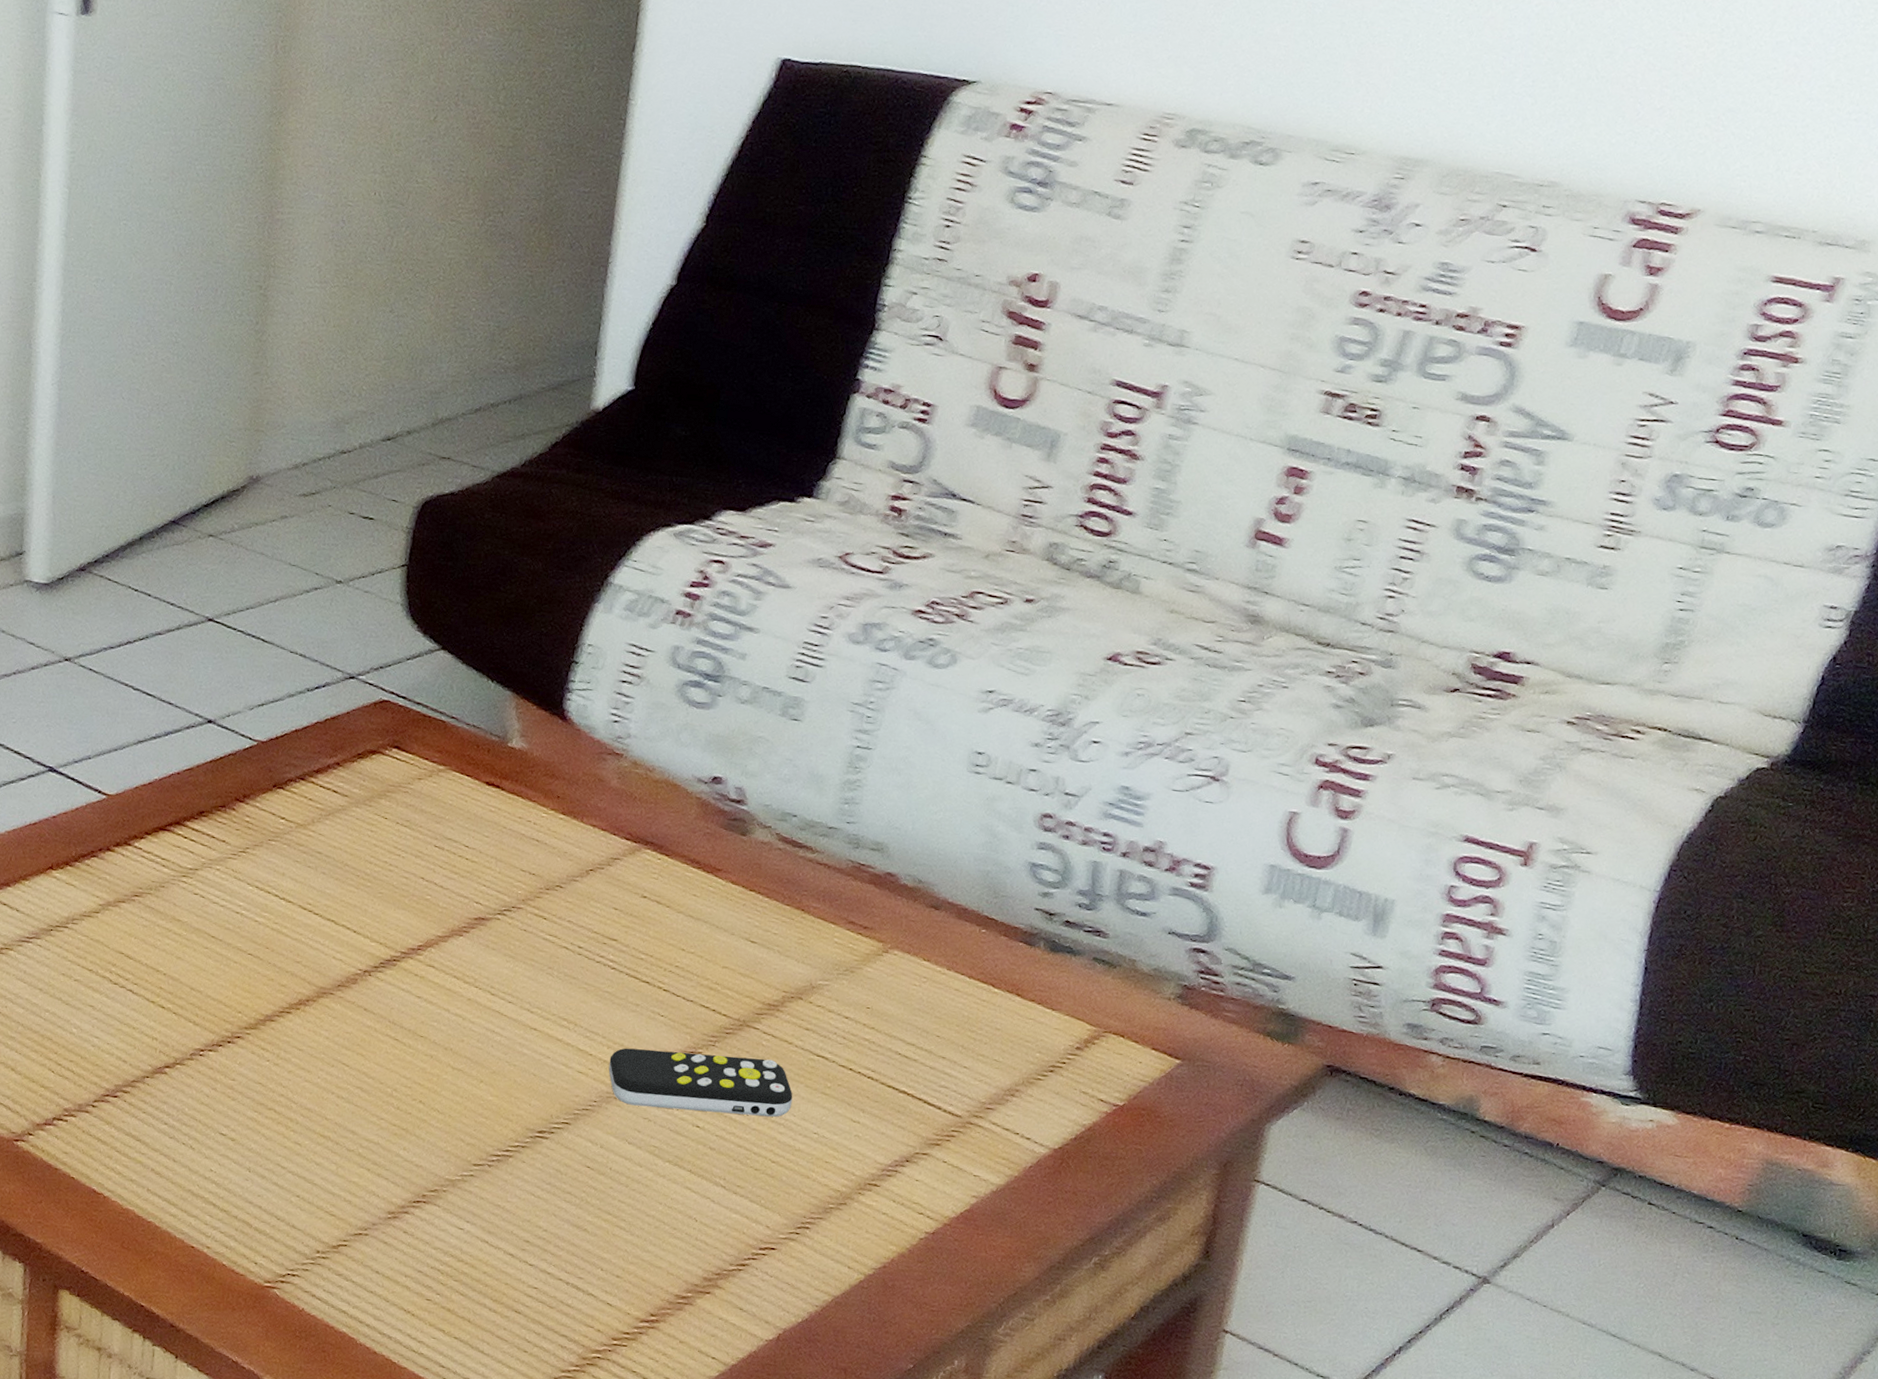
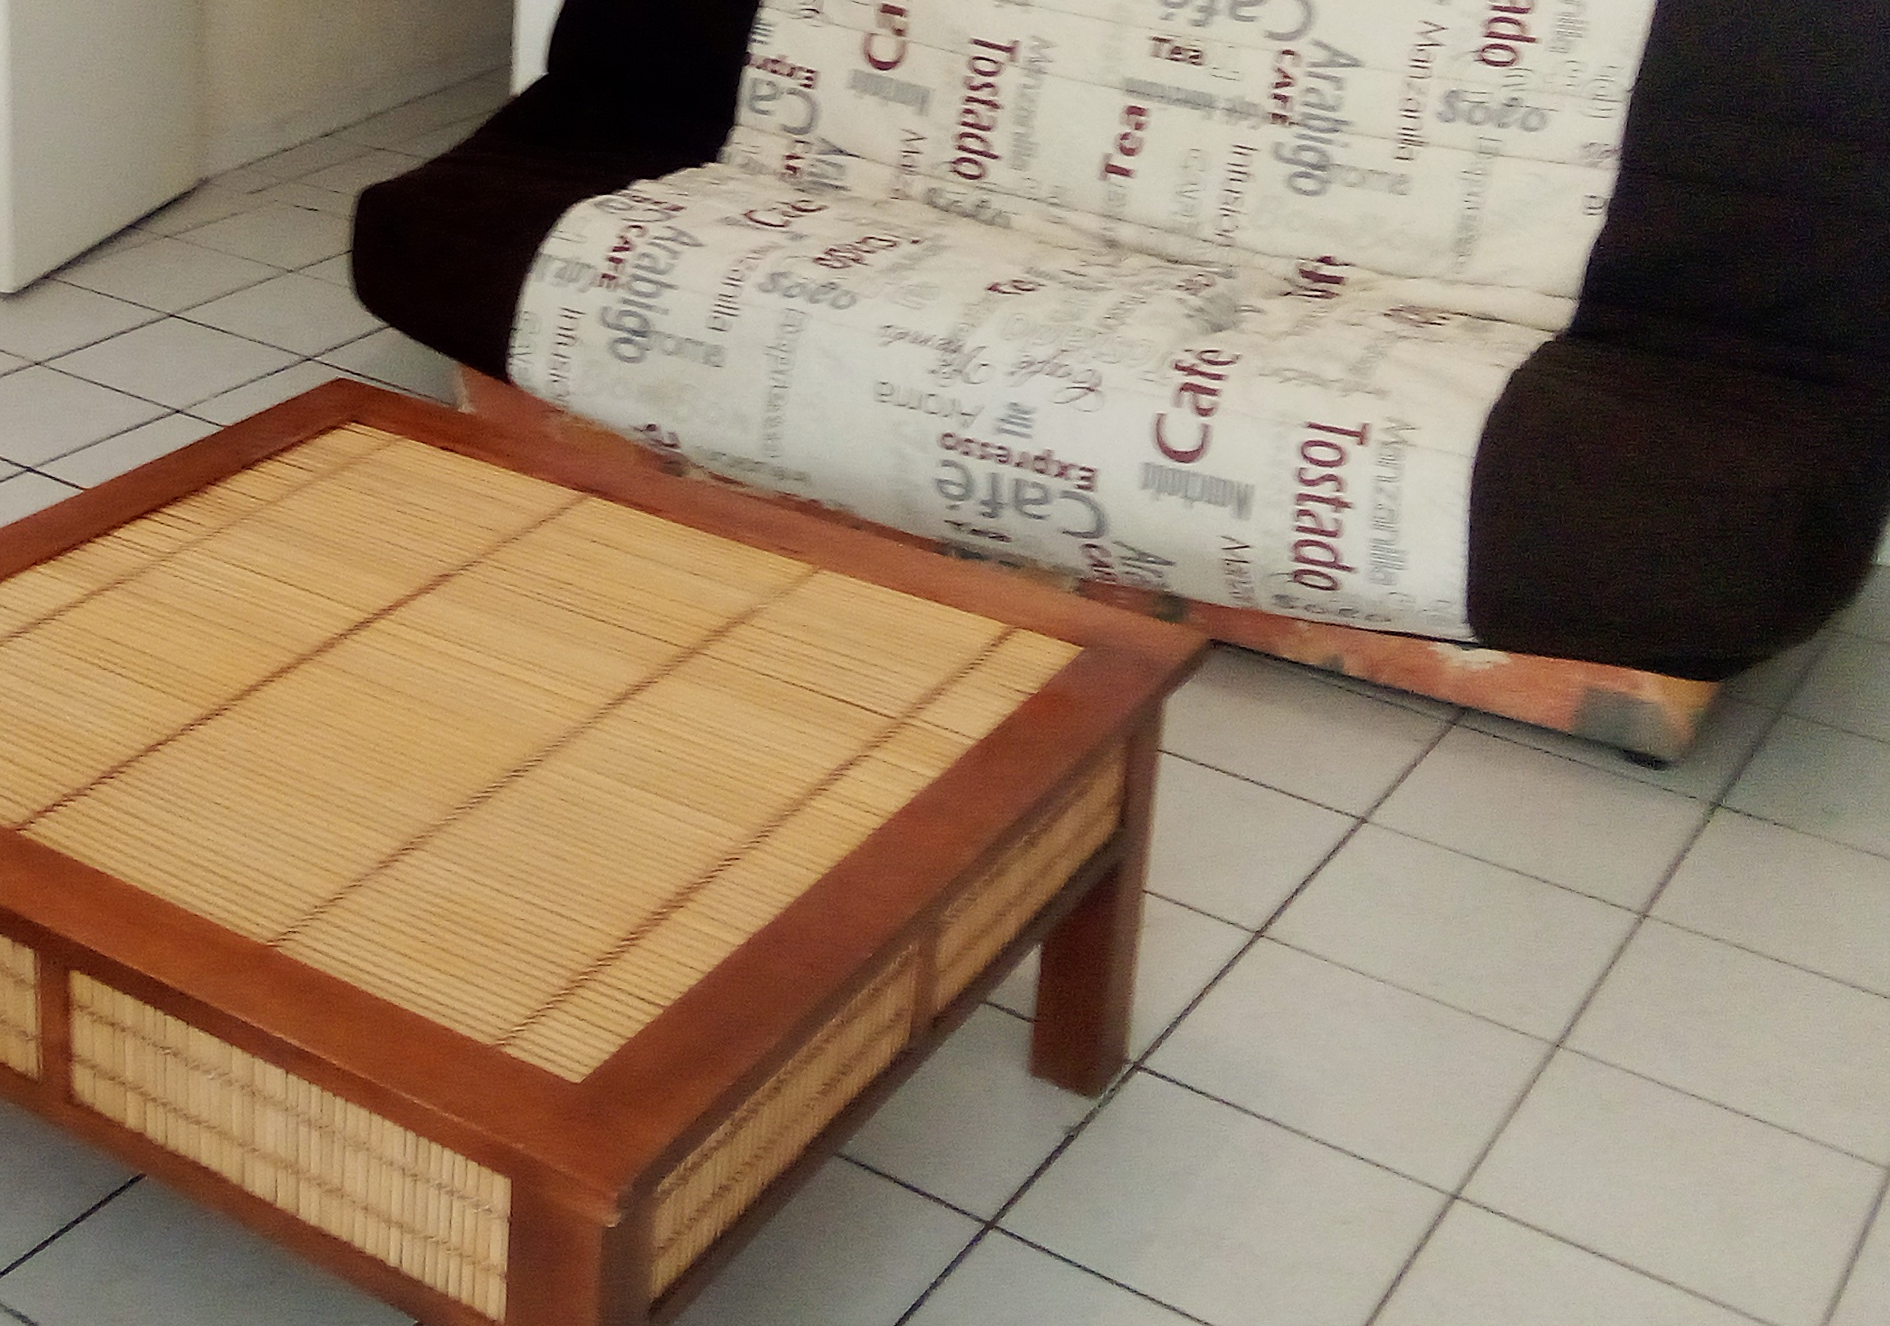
remote control: present [608,1048,793,1117] -> none [574,682,744,738]

